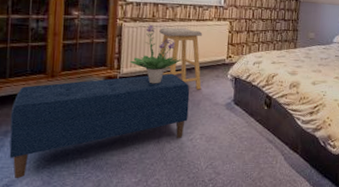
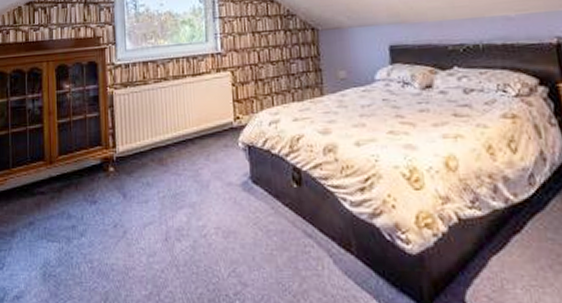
bench: present [9,73,190,179] -> none [15,147,198,290]
potted plant: present [129,24,182,84] -> none [124,88,182,163]
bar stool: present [159,27,203,90] -> none [152,87,209,166]

